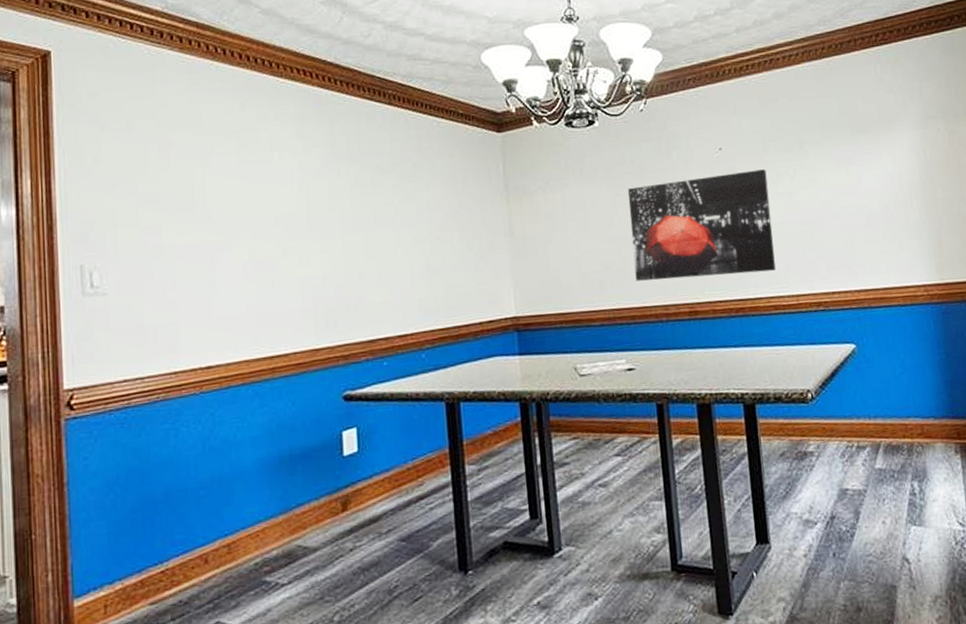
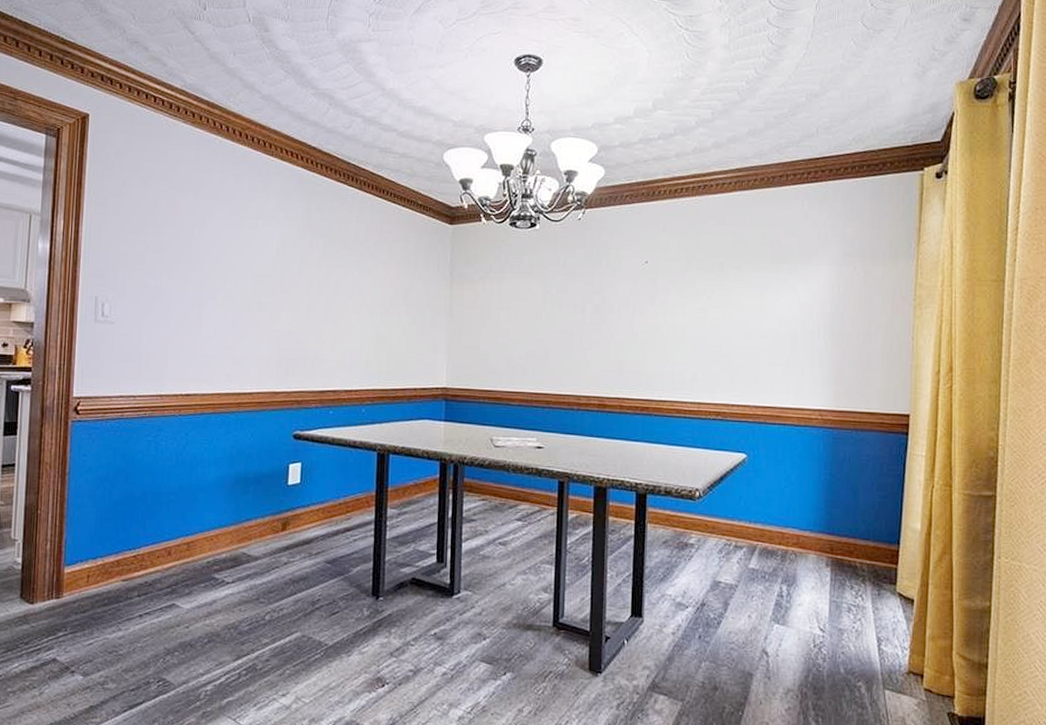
wall art: present [628,169,776,281] -> none [555,285,686,378]

